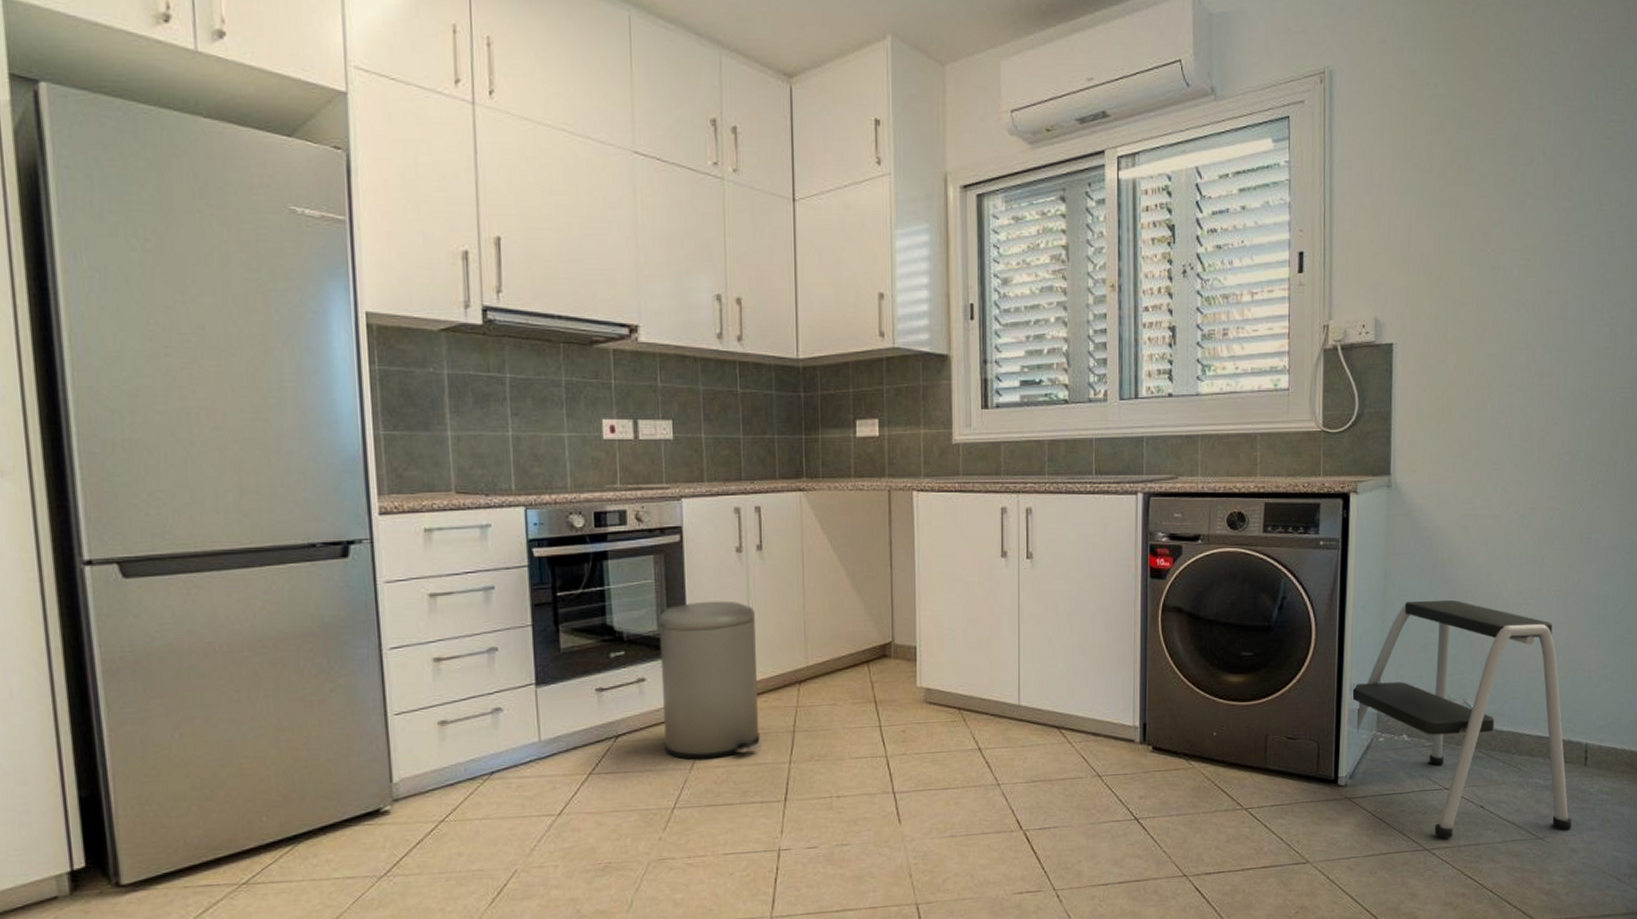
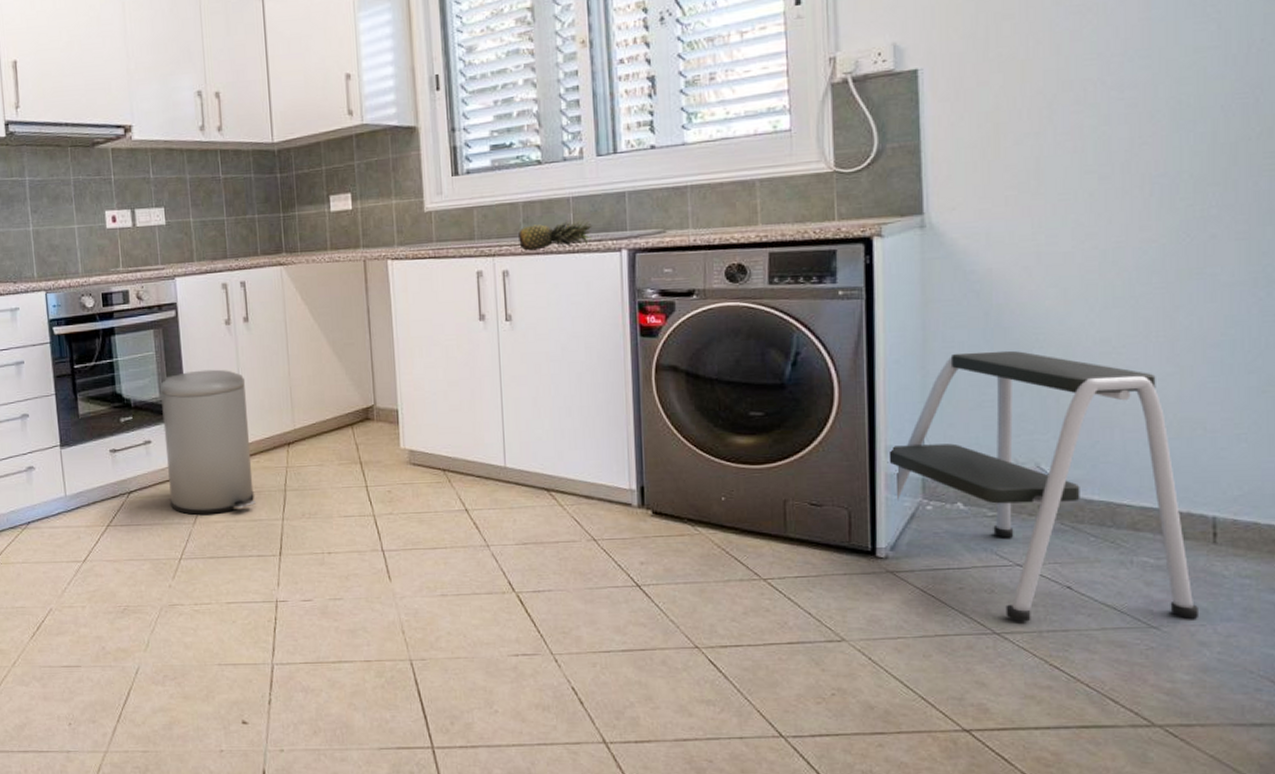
fruit: none [1042,462,1112,489] -> present [517,220,593,251]

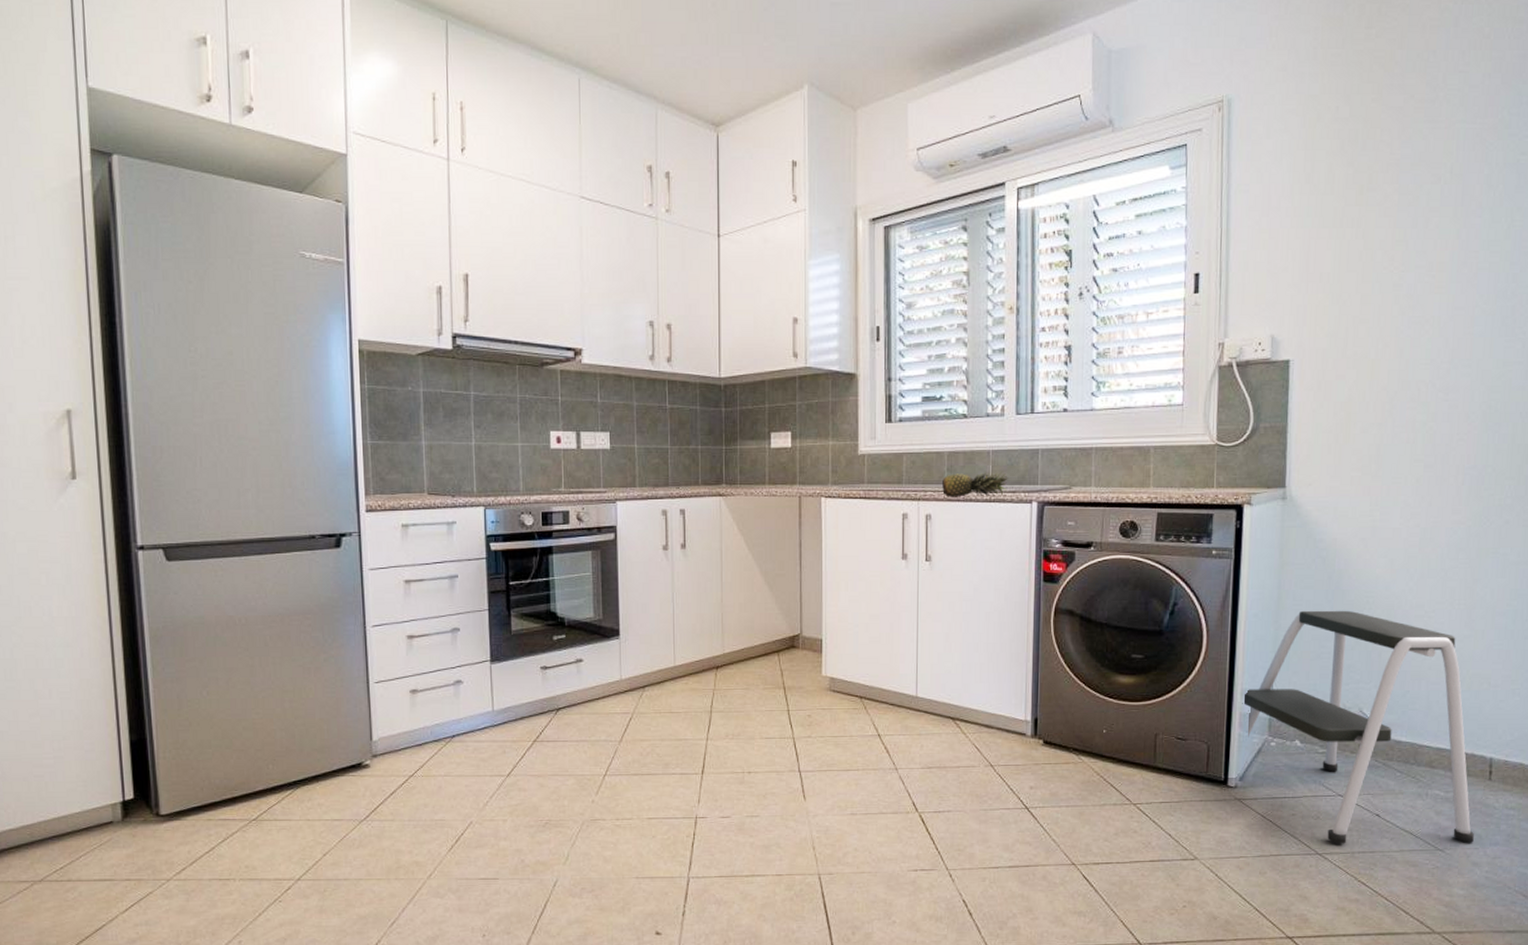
pedal bin: present [160,369,256,516] -> none [595,593,682,734]

